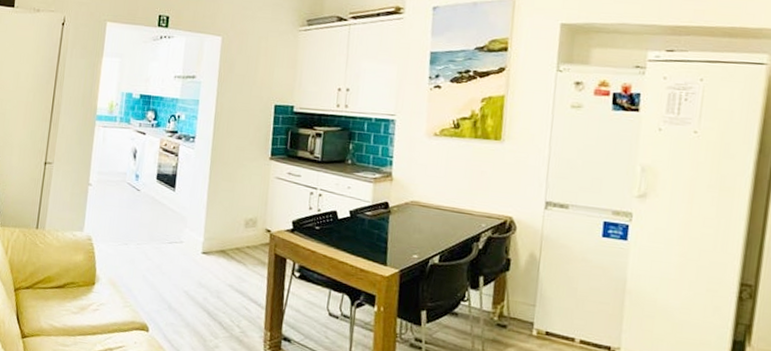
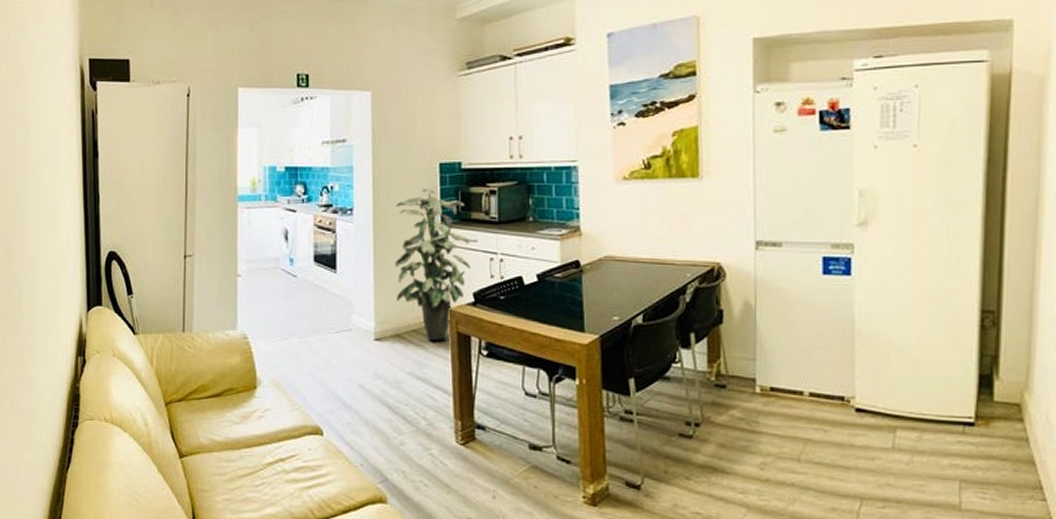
indoor plant: none [224,125,294,260] -> present [395,187,471,340]

